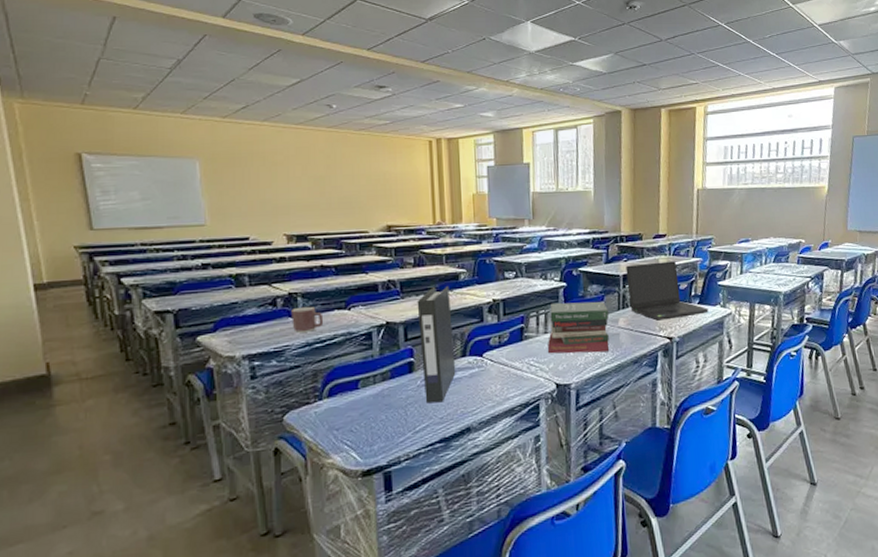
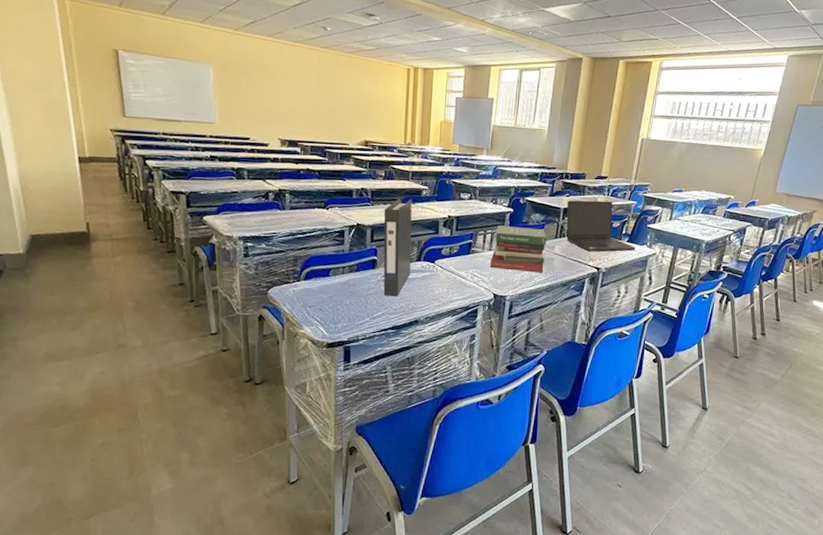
mug: present [292,306,324,333] -> none [280,202,306,224]

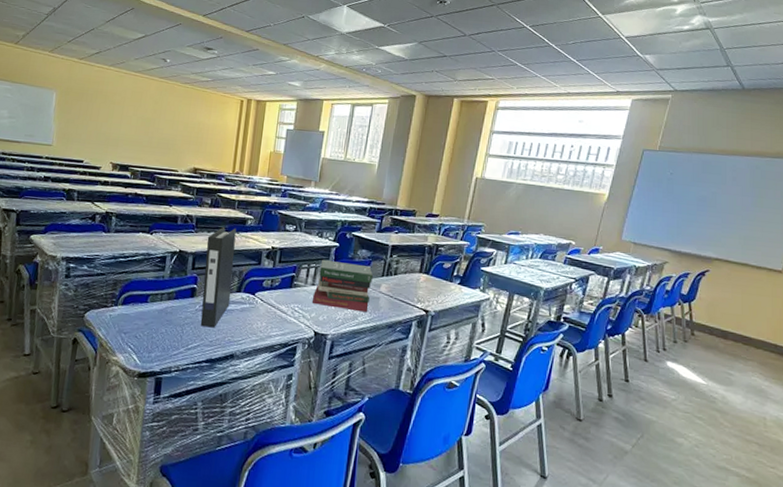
laptop: present [566,200,636,252] -> none [394,237,468,294]

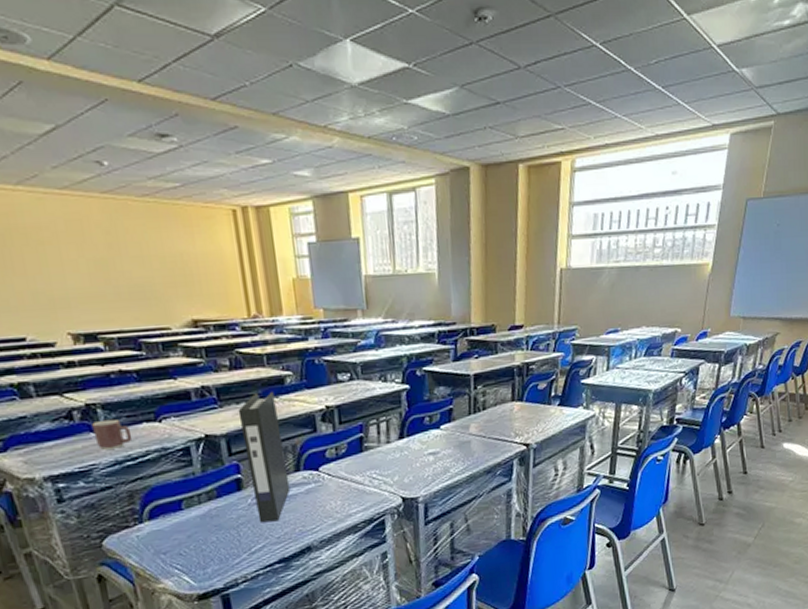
mug: none [104,225,130,247] -> present [92,419,133,450]
books: present [313,259,373,313] -> none [391,405,460,466]

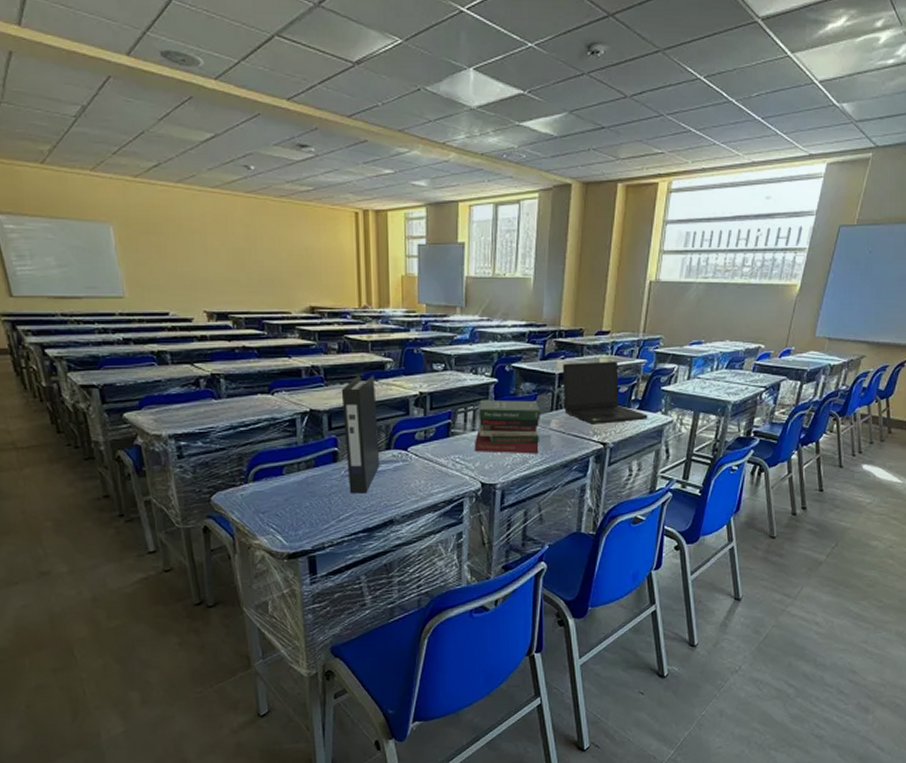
mug: present [92,419,133,450] -> none [215,388,247,415]
books: none [391,405,460,466] -> present [475,399,540,454]
laptop: none [477,357,570,426] -> present [562,361,648,425]

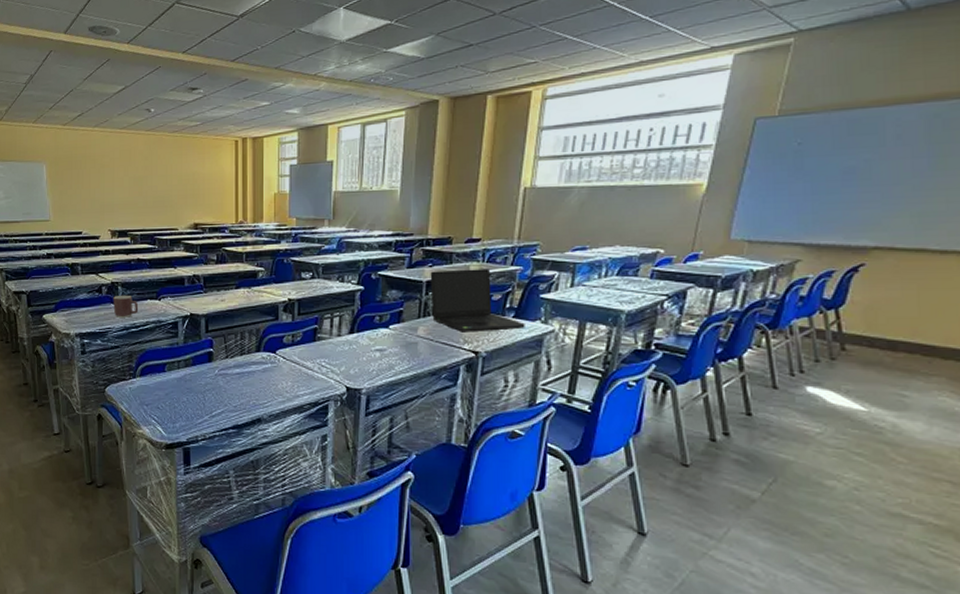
mug: none [215,388,247,415] -> present [113,295,139,318]
binder: present [341,374,380,494] -> none [218,282,250,392]
books: present [475,399,540,454] -> none [341,306,407,361]

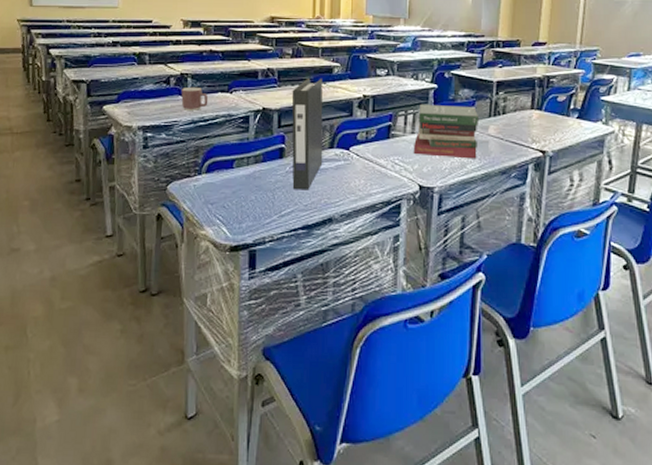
binder: none [218,282,250,392] -> present [291,77,323,190]
books: none [341,306,407,361] -> present [414,103,478,159]
laptop: present [430,269,525,332] -> none [500,71,588,132]

